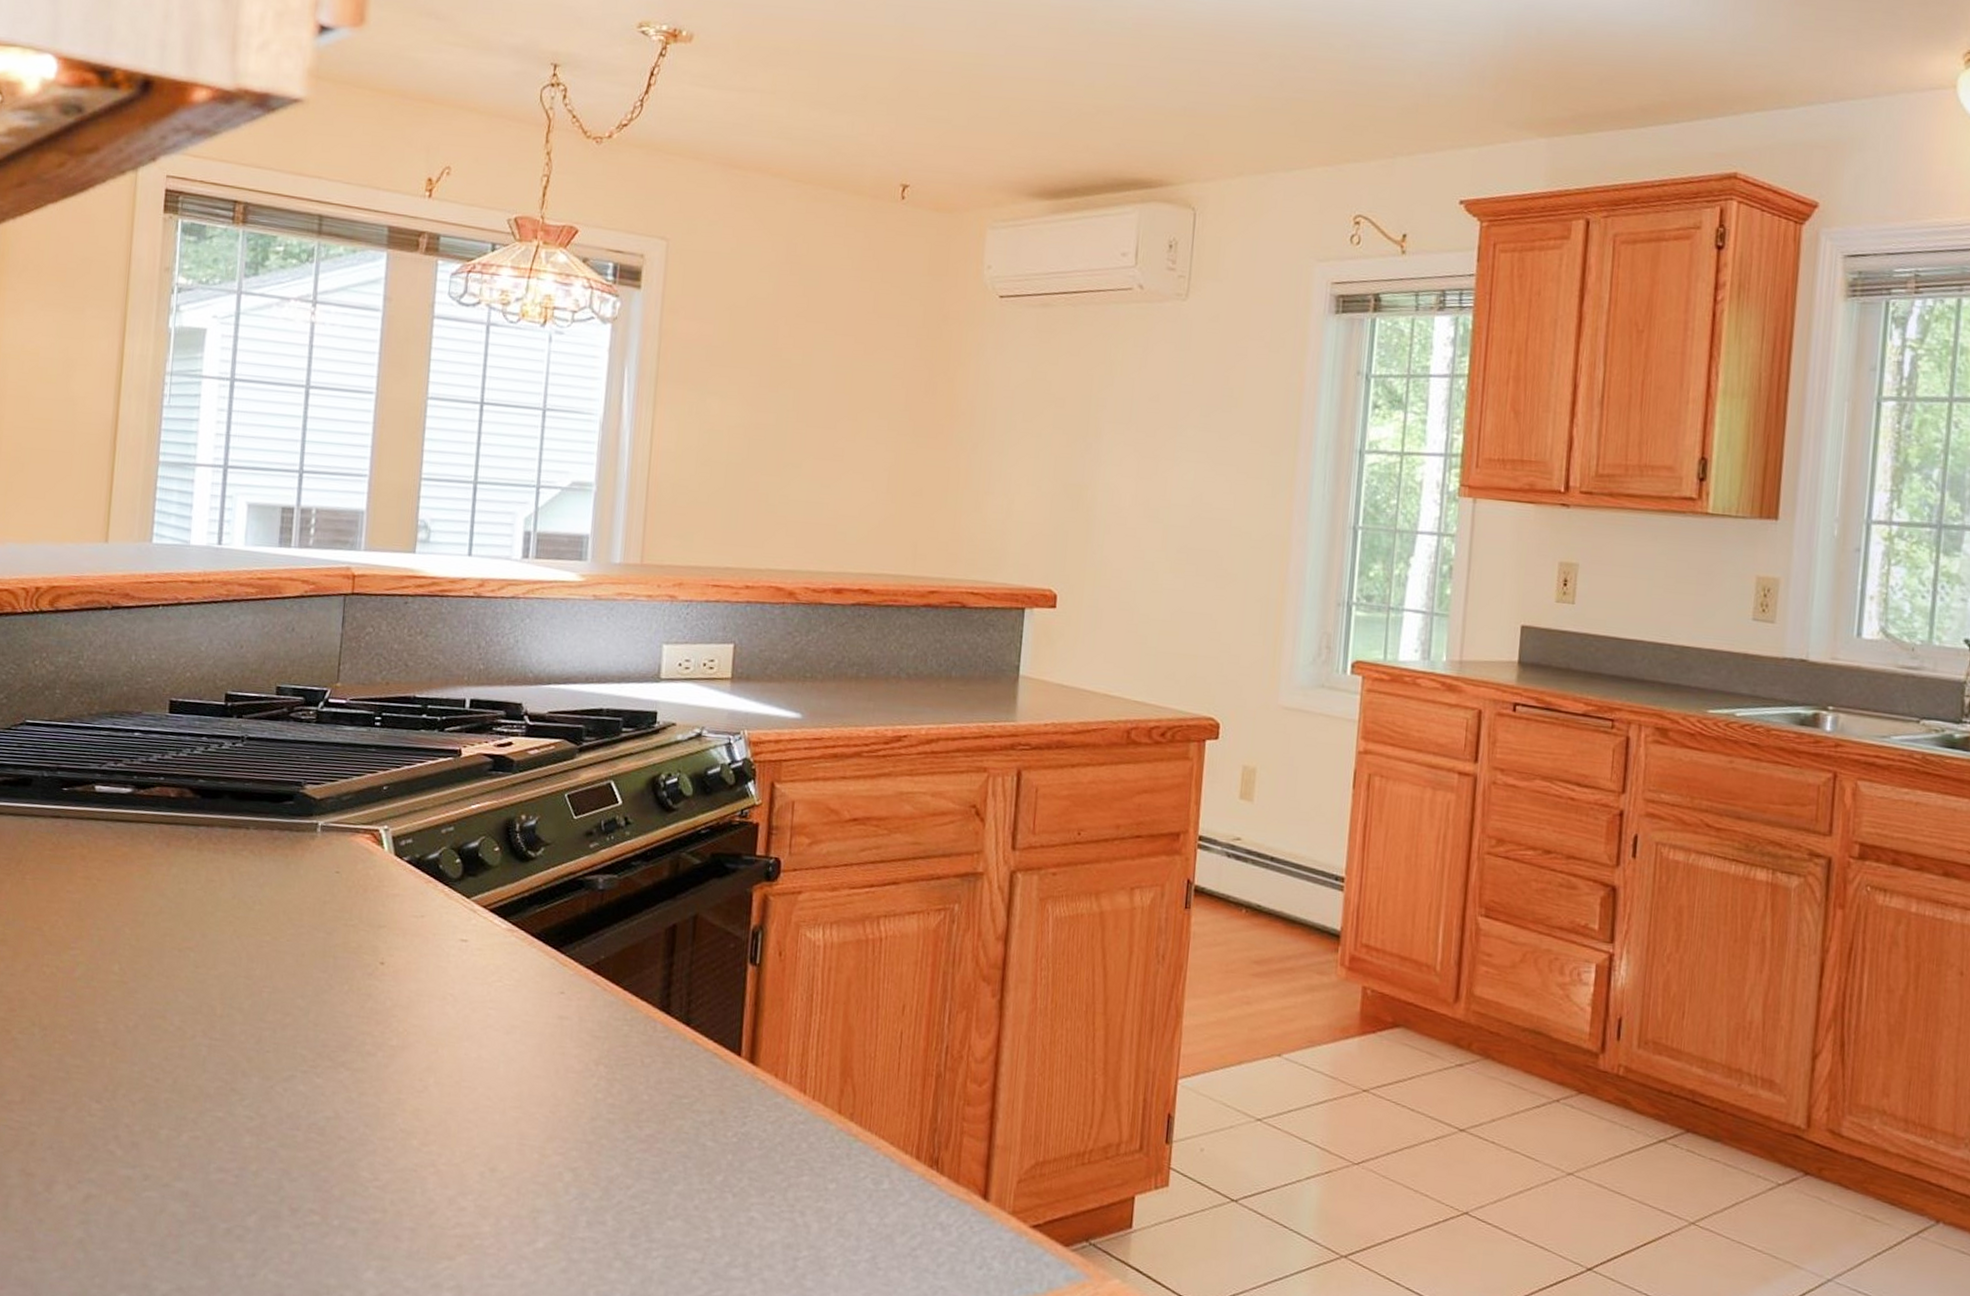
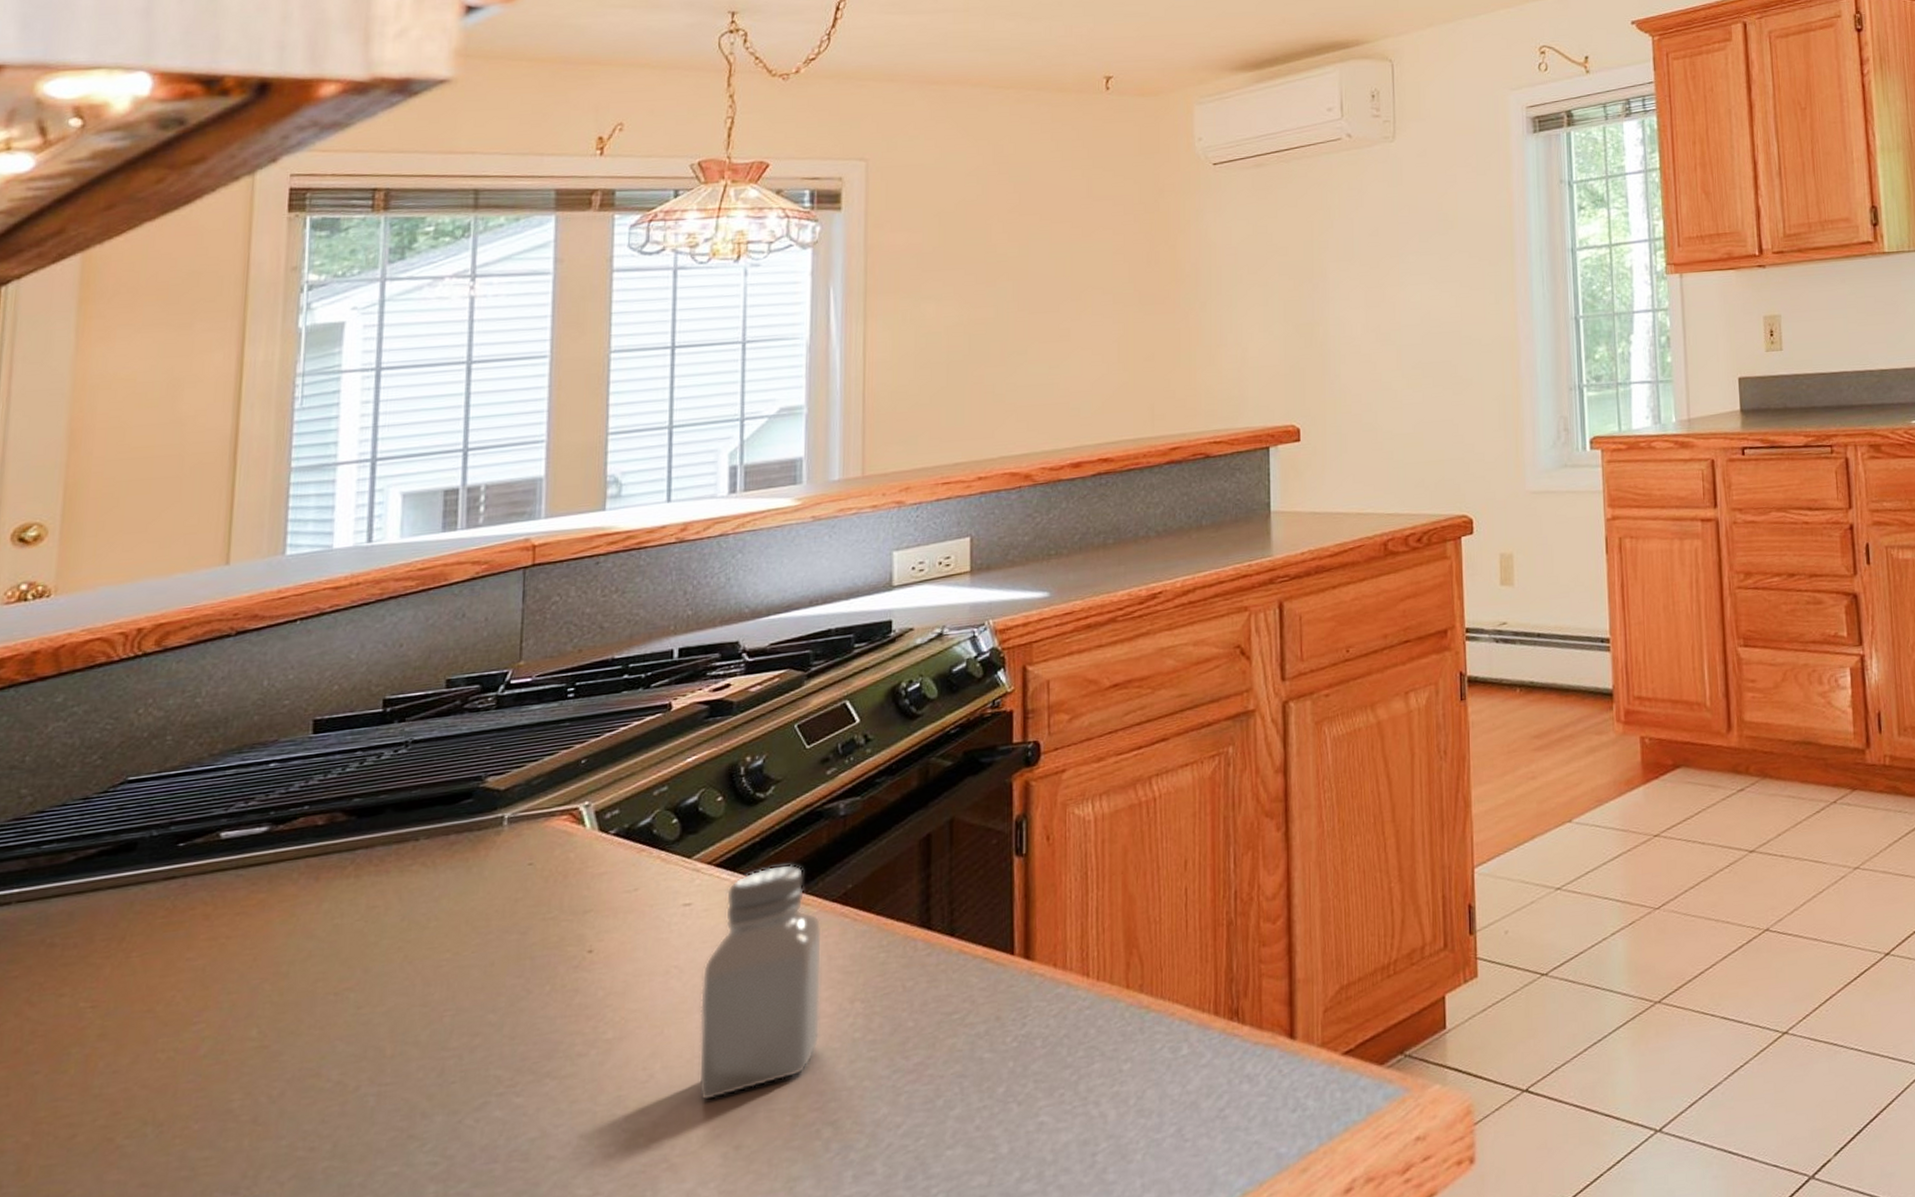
saltshaker: none [464,922,576,1123] -> present [698,864,823,1101]

